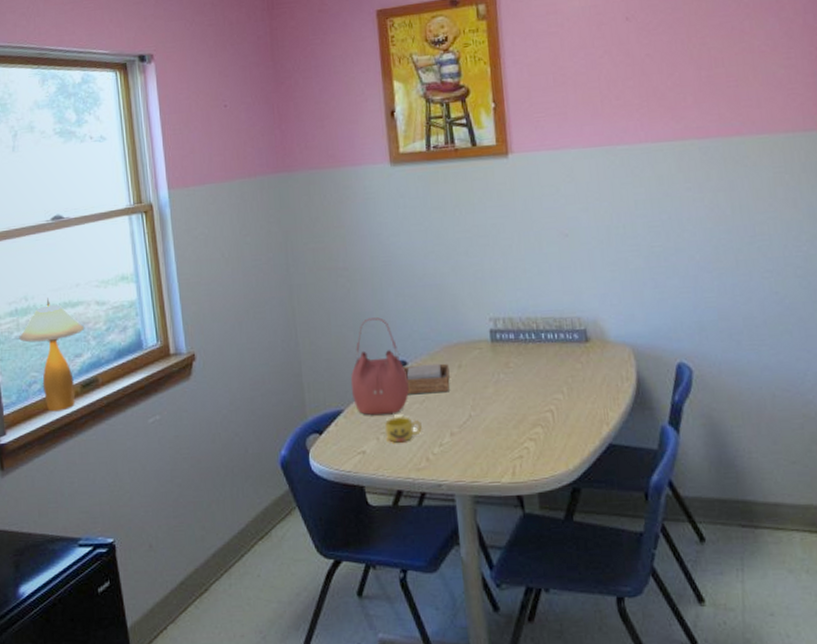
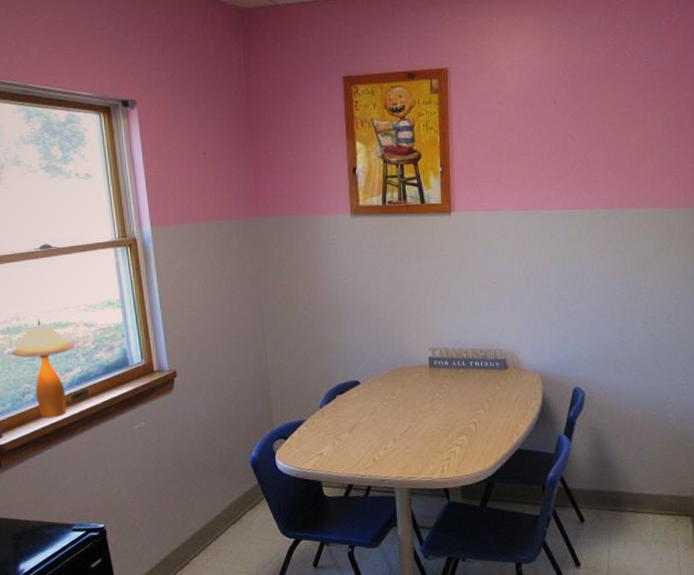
handbag: present [350,317,409,415] -> none [312,345,361,424]
cup: present [384,415,423,443] -> none [339,425,371,447]
napkin holder: present [403,363,450,395] -> none [356,383,395,409]

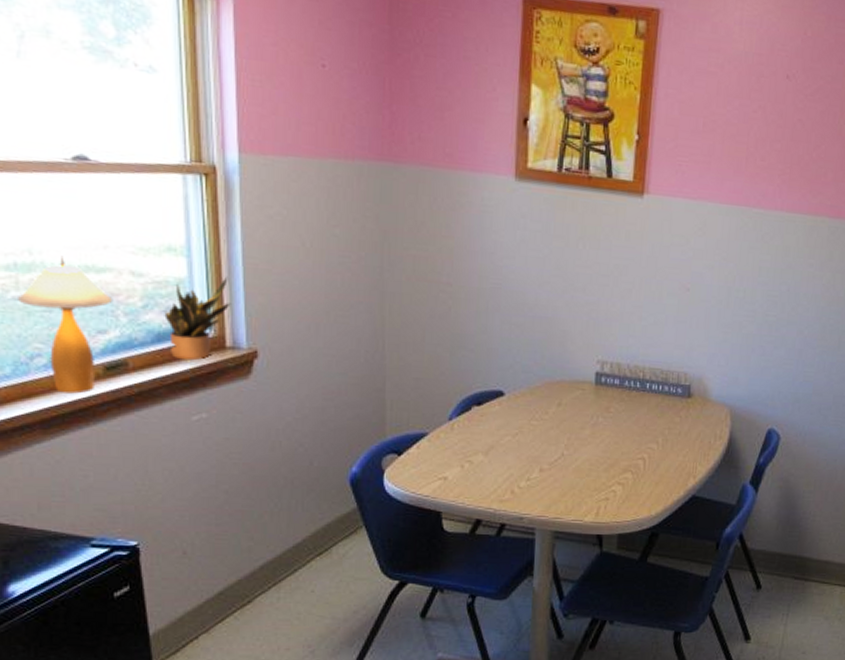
potted plant: none [109,318,155,385] -> present [164,276,231,361]

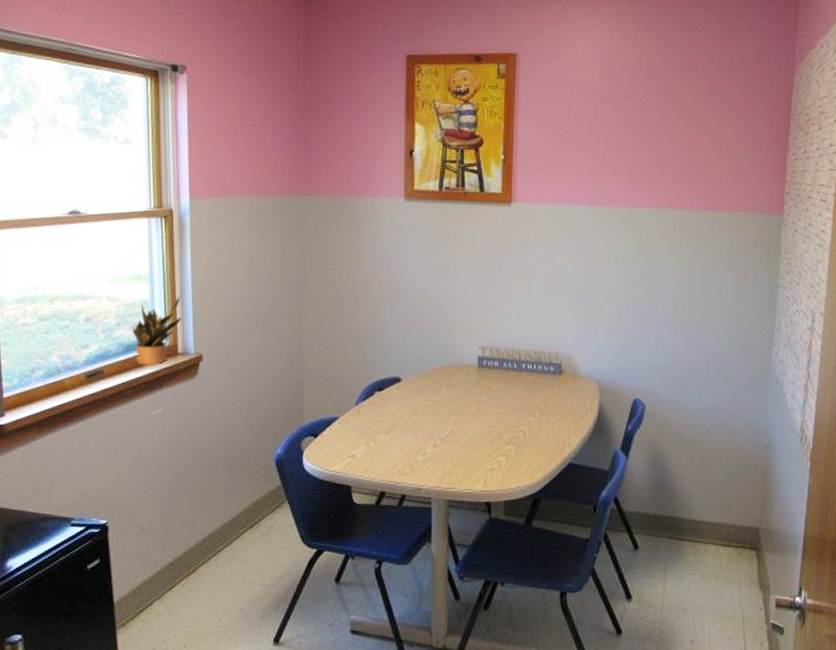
table lamp: present [18,255,113,394] -> none [25,288,95,398]

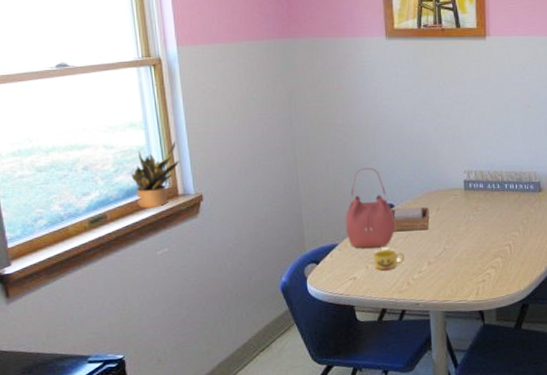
handbag: none [347,337,401,423] -> present [345,168,395,248]
cup: none [374,426,410,450] -> present [373,248,406,271]
napkin holder: none [397,382,438,409] -> present [390,206,430,232]

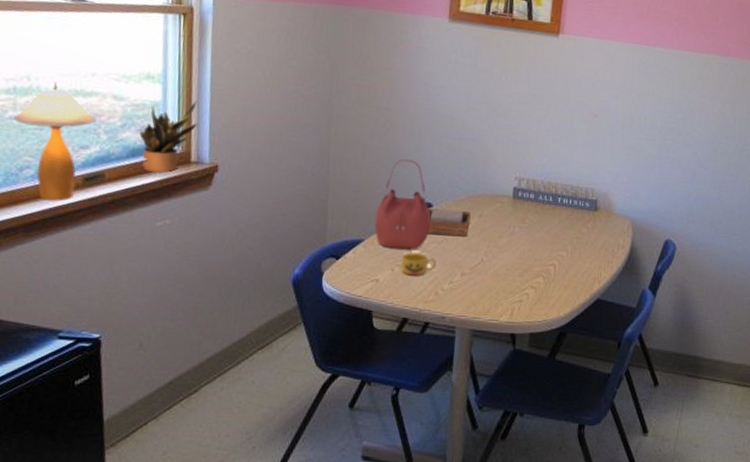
table lamp: none [23,140,93,245] -> present [14,81,97,202]

